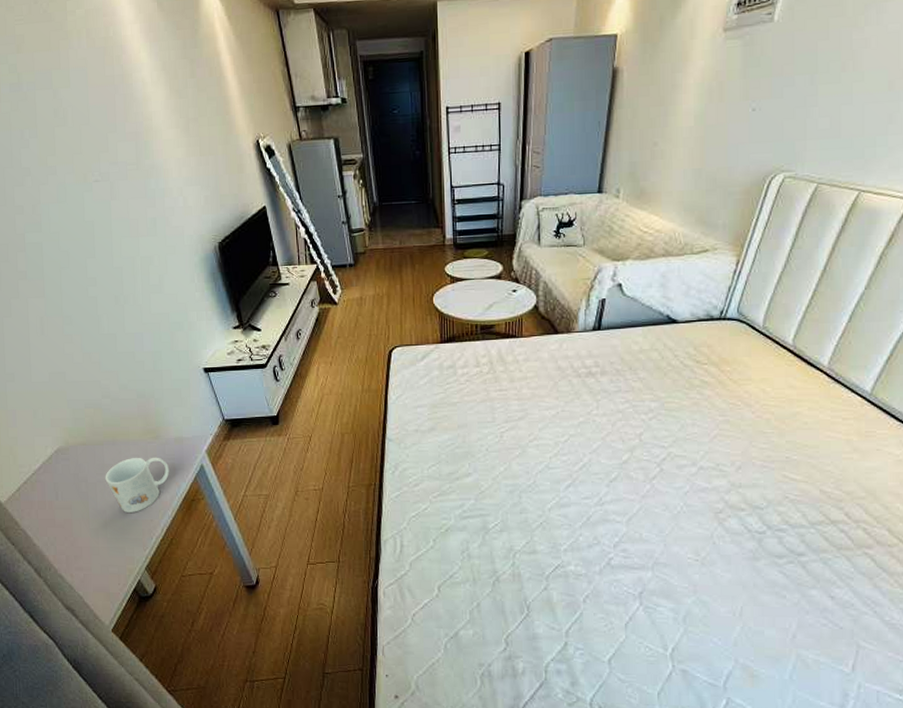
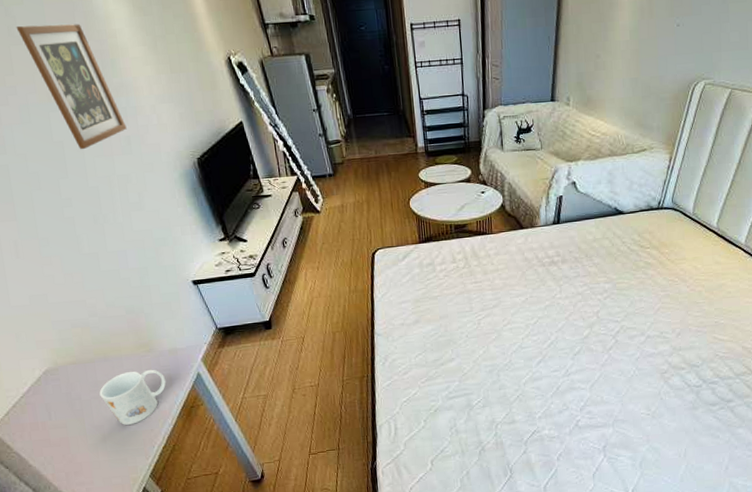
picture frame: none [61,106,154,230] -> present [16,24,127,150]

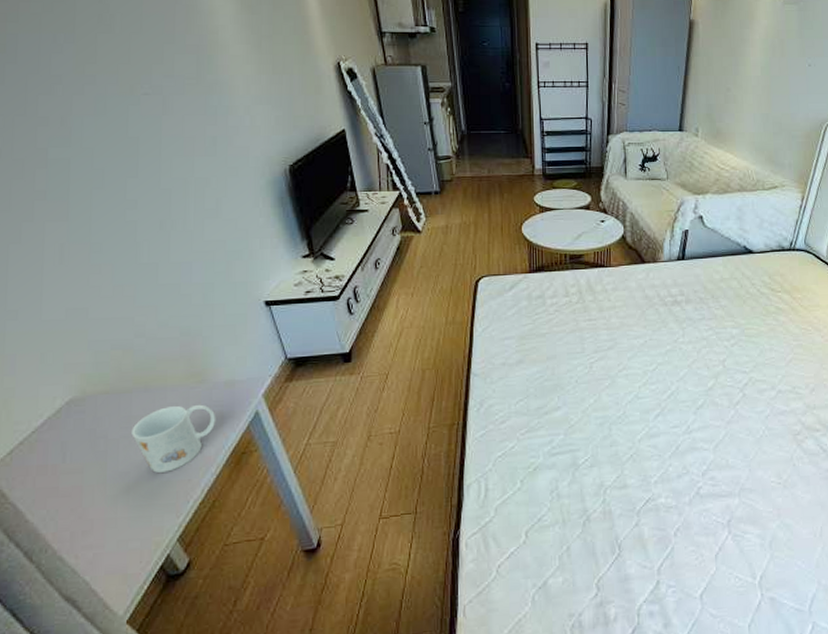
picture frame: present [16,24,127,150] -> none [108,15,214,148]

